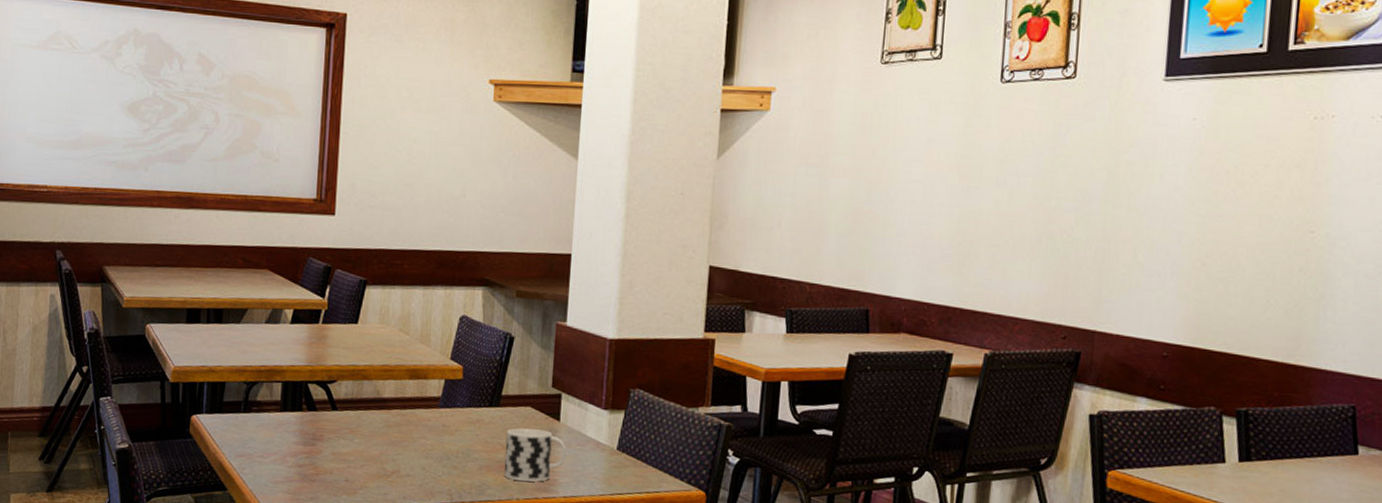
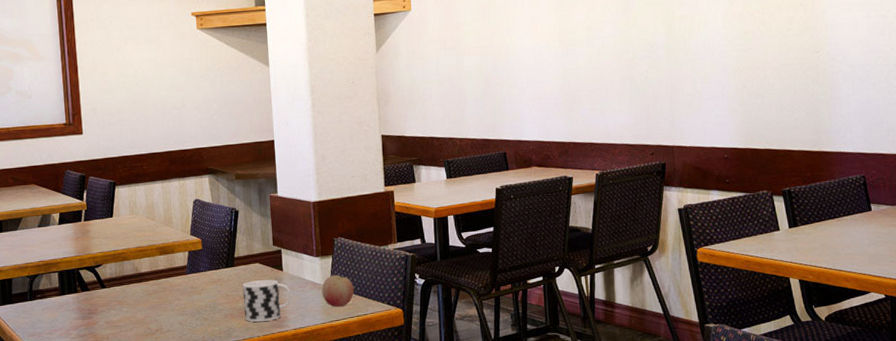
fruit: none [605,435,648,478] -> present [321,275,354,307]

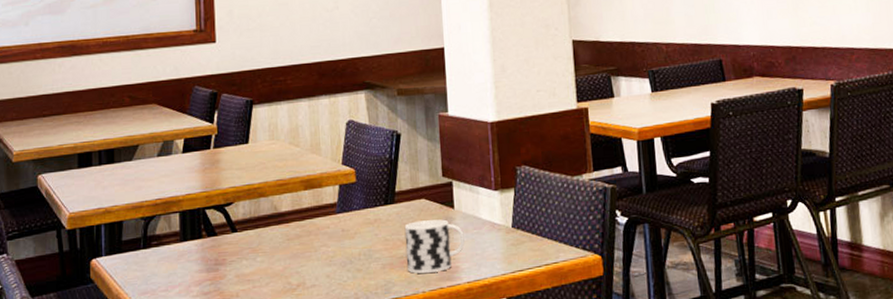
fruit: present [321,275,354,307] -> none [501,212,542,254]

